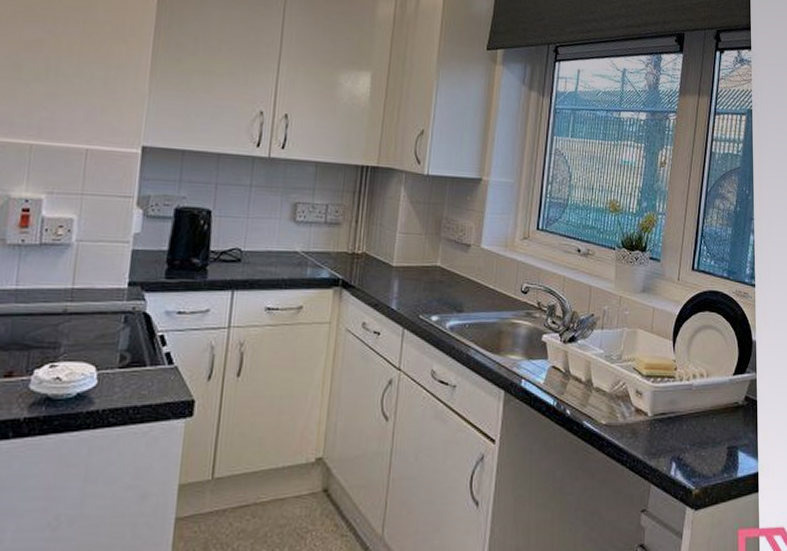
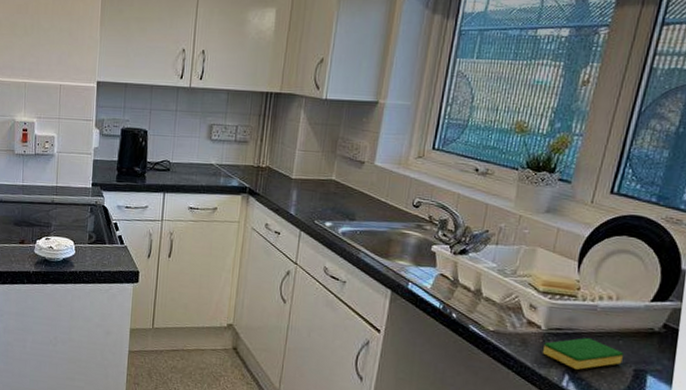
dish sponge: none [652,420,719,455] -> present [543,338,625,370]

